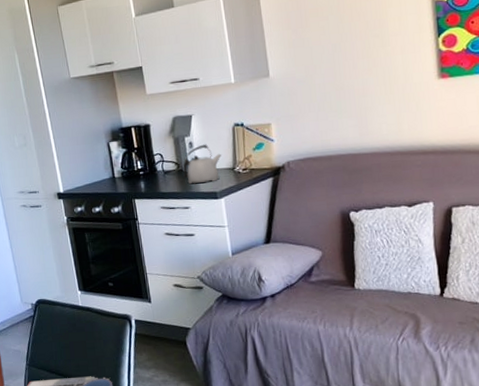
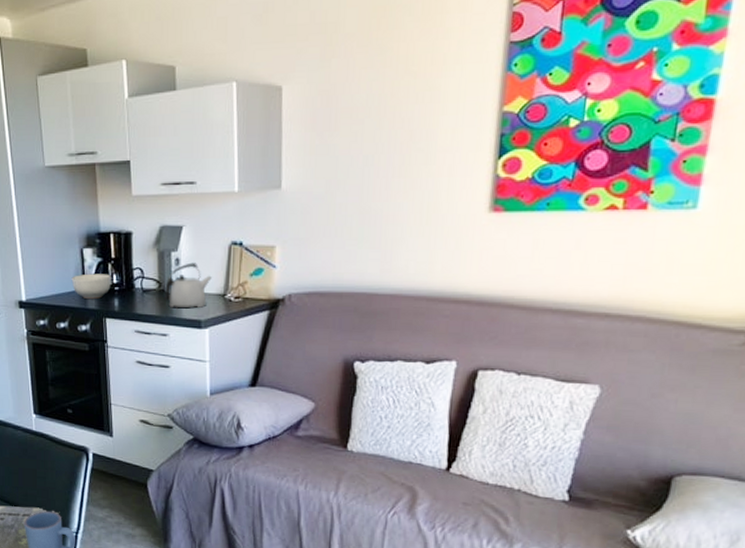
bowl: none [101,161,137,185] -> present [71,273,111,300]

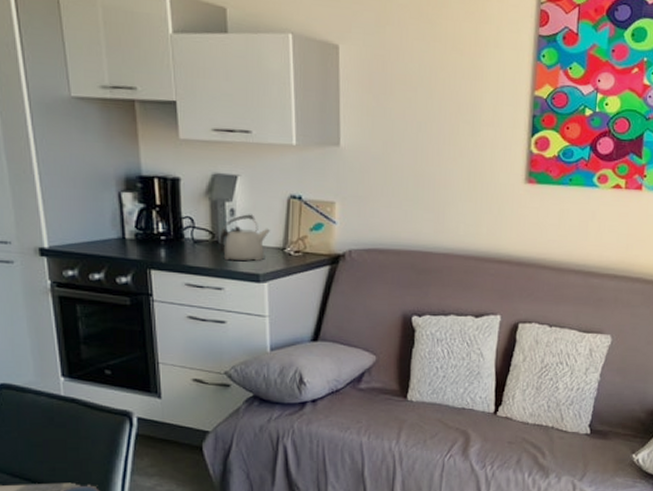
bowl: present [71,273,111,300] -> none [107,220,156,249]

